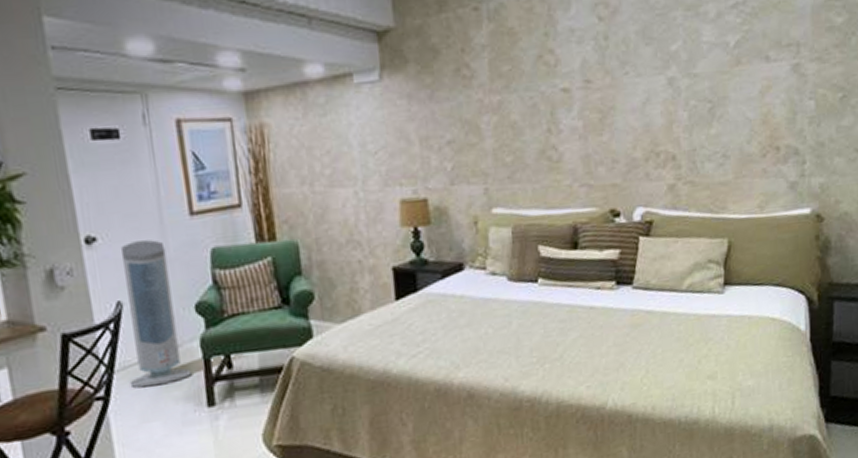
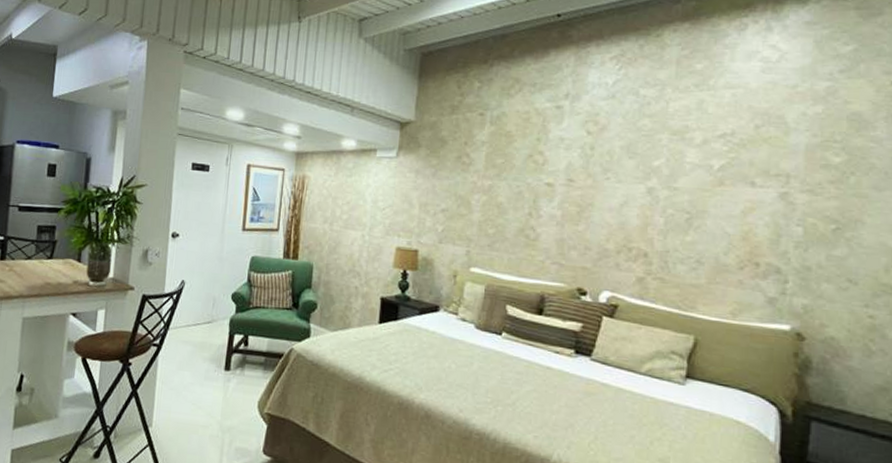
air purifier: present [120,240,192,388] -> none [177,241,221,346]

